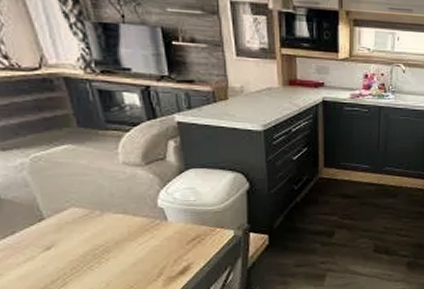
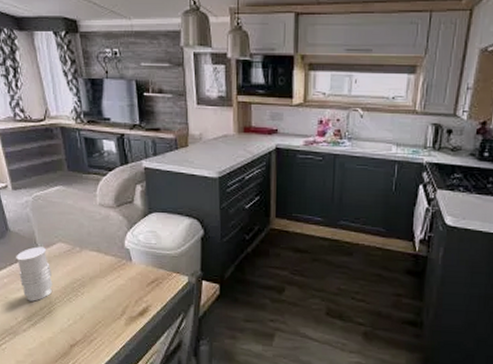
candle: none [11,214,67,275] -> present [16,246,53,302]

